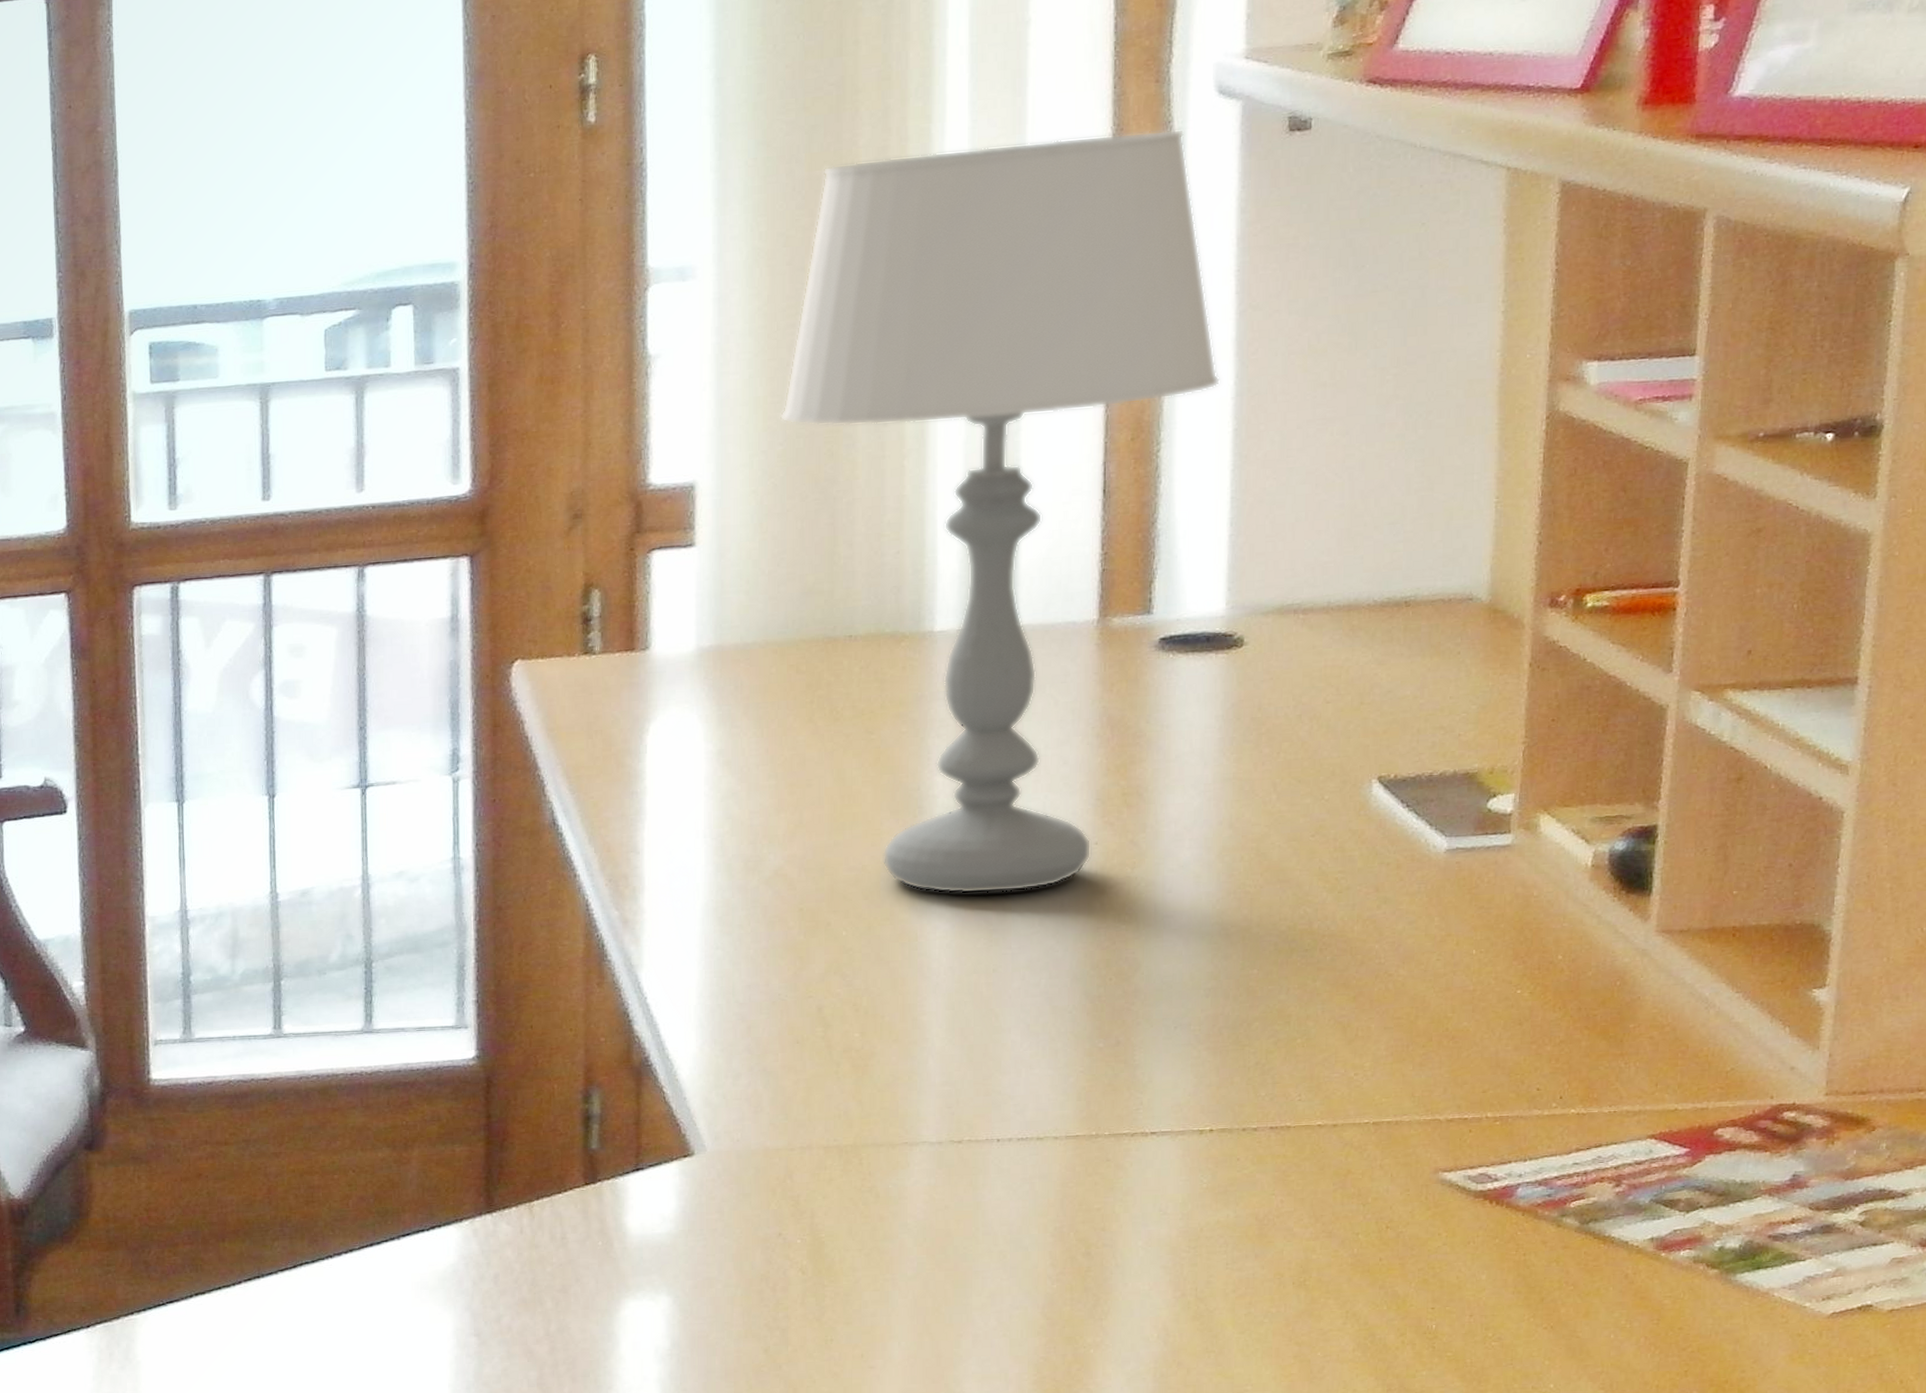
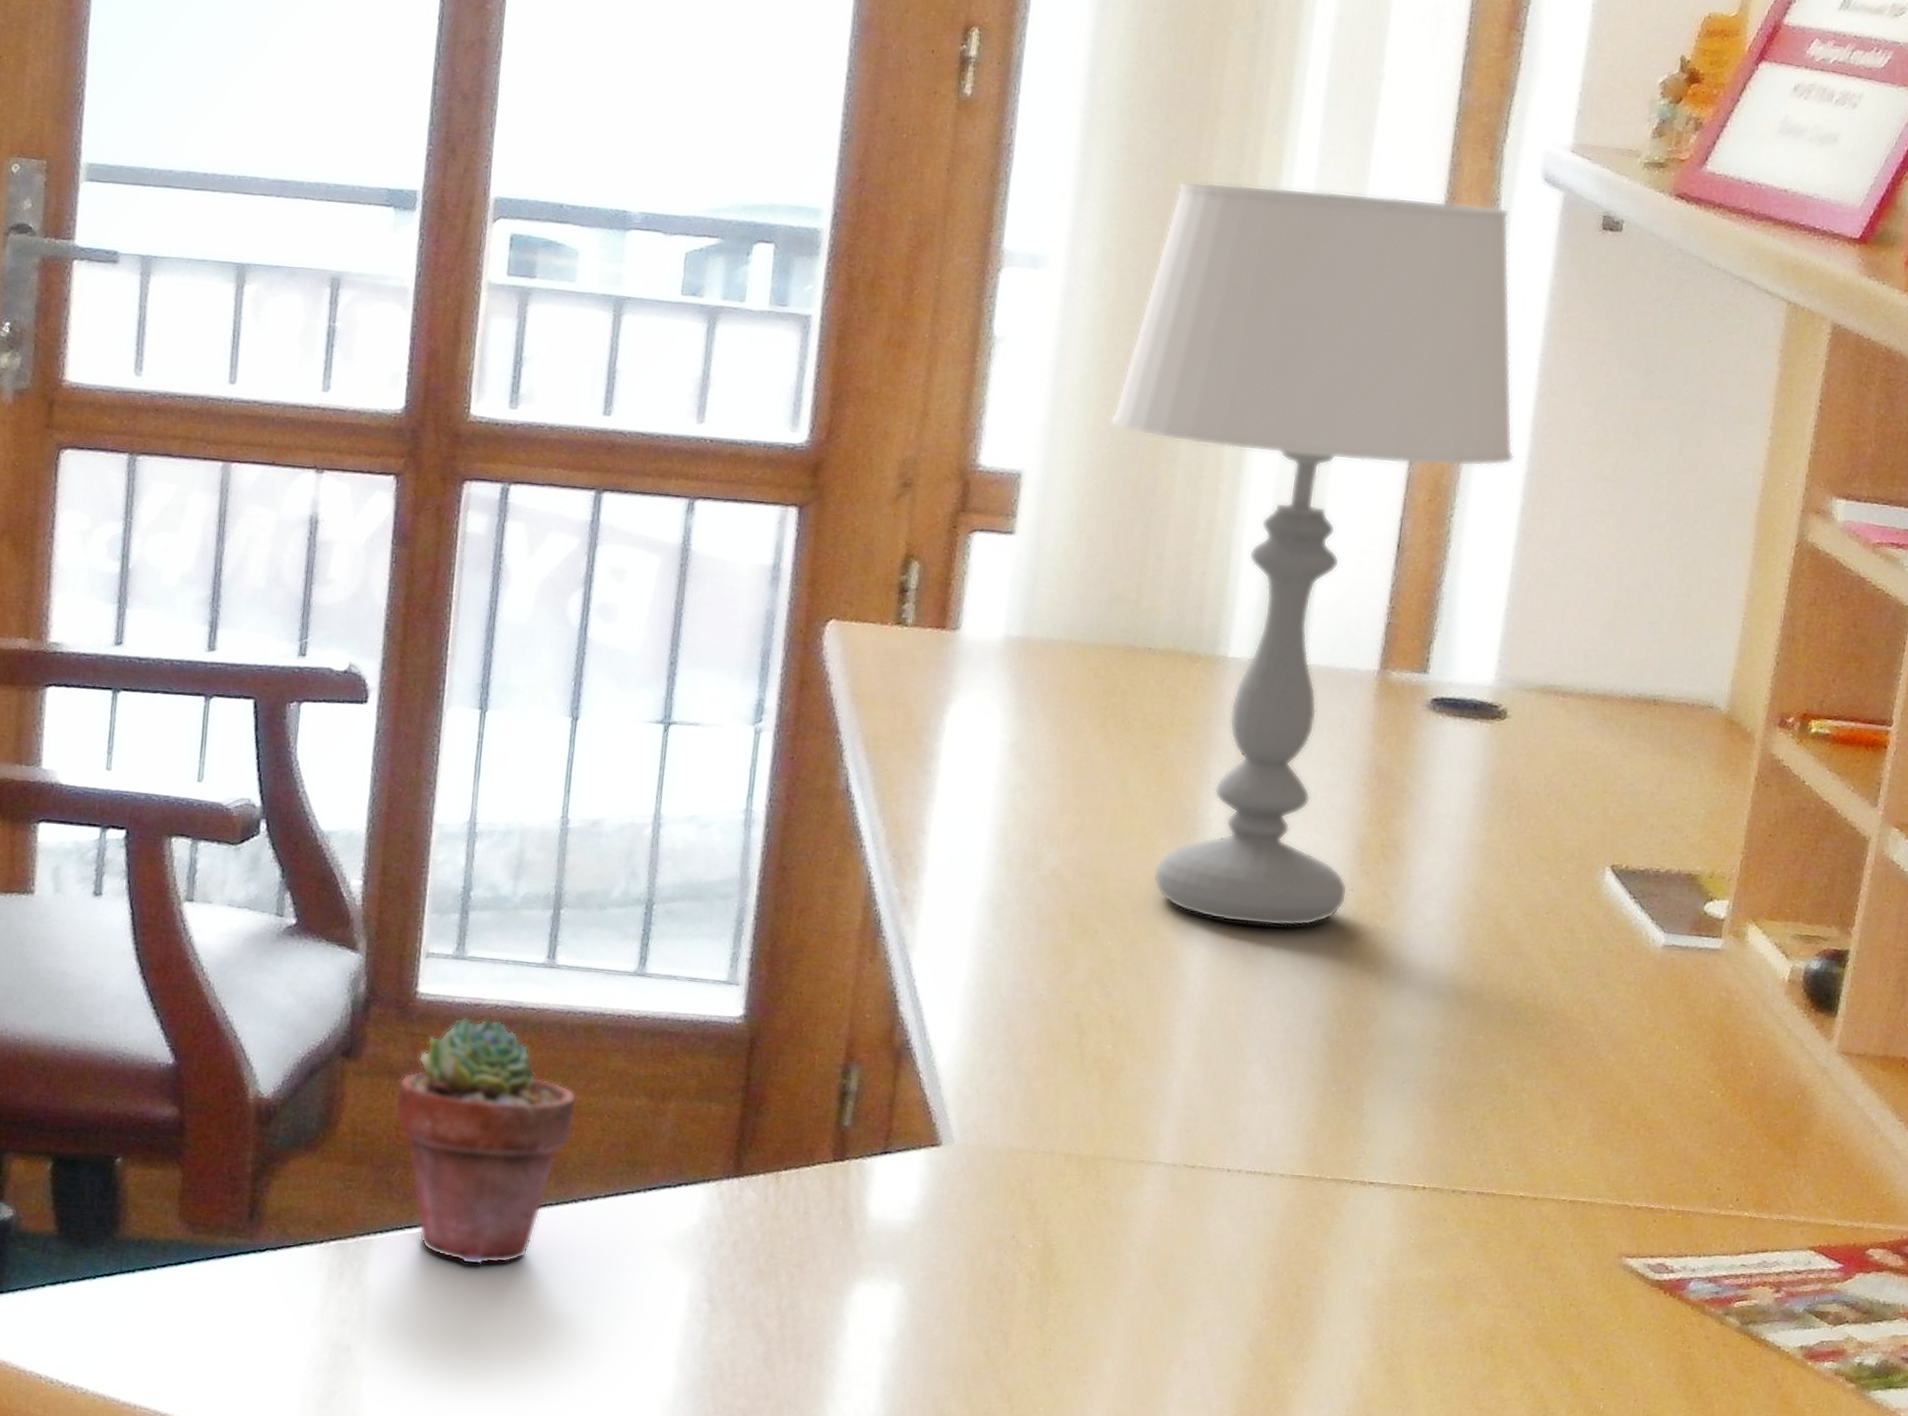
potted succulent: none [142,1094,320,1330] -> present [395,1016,577,1265]

